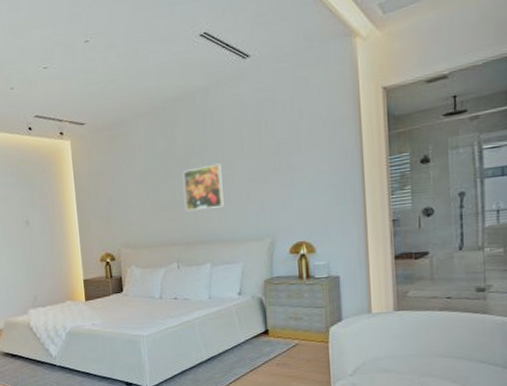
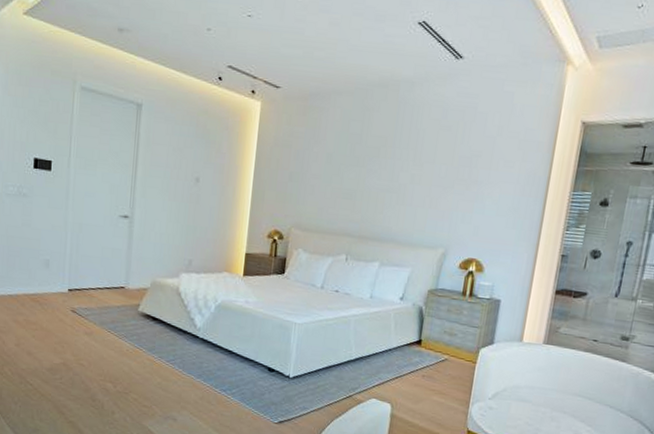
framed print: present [182,163,224,212] -> none [365,160,411,207]

